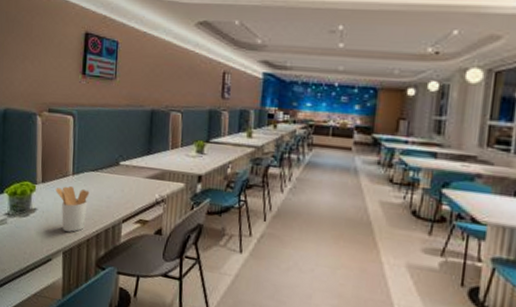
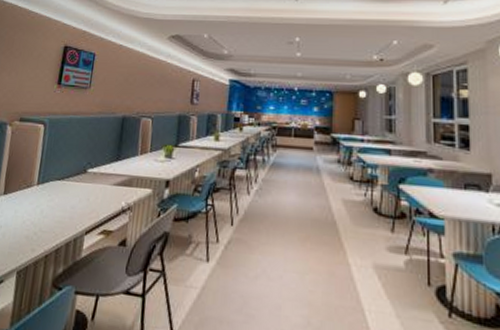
utensil holder: present [56,185,90,232] -> none [17,196,53,248]

